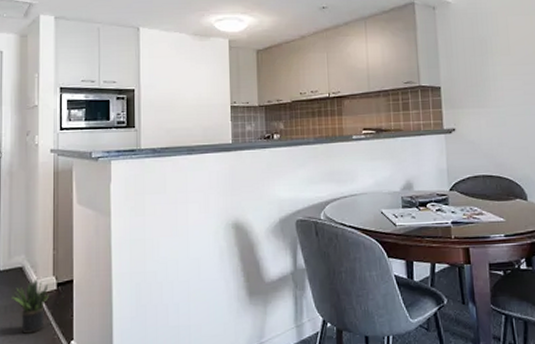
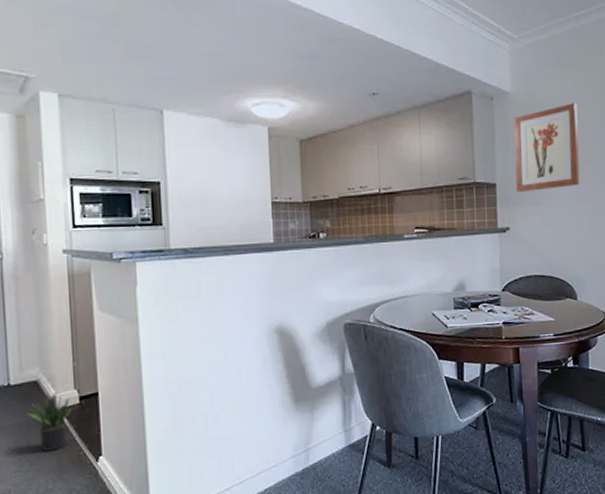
wall art: none [456,10,525,95] -> present [514,103,580,193]

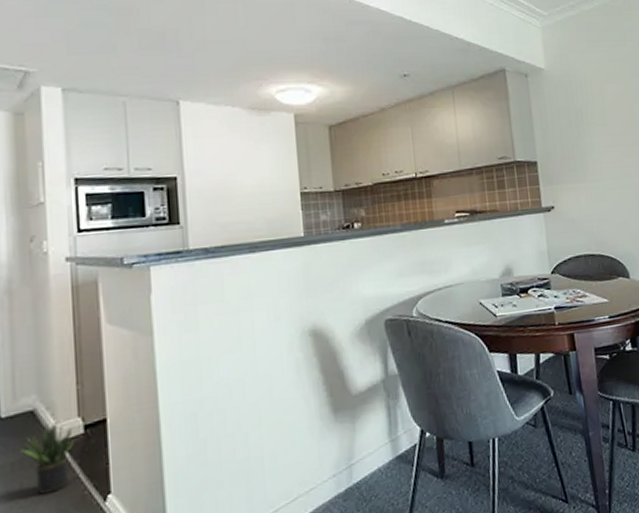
wall art: present [514,103,580,193] -> none [550,77,622,170]

